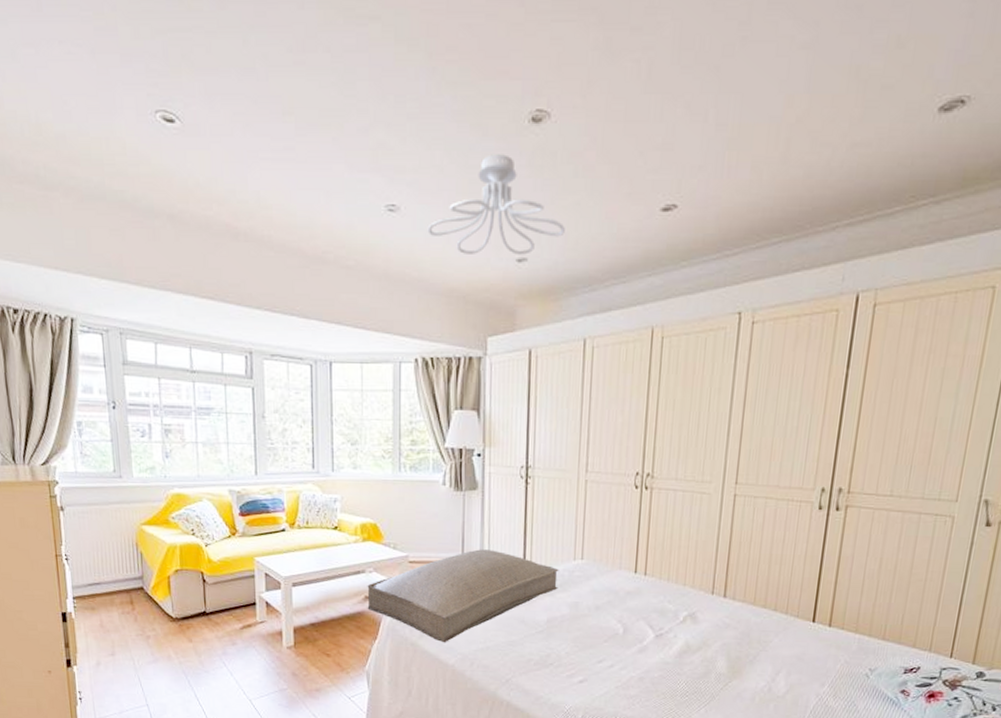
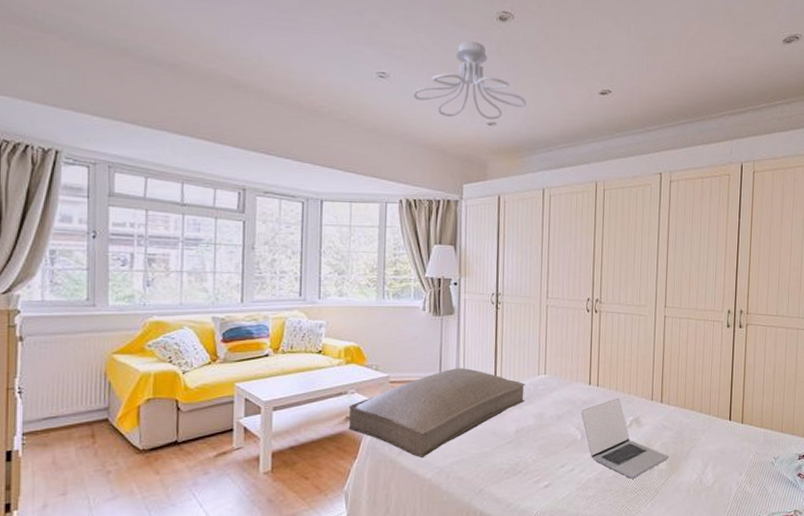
laptop: none [624,589,730,681] -> present [581,397,669,479]

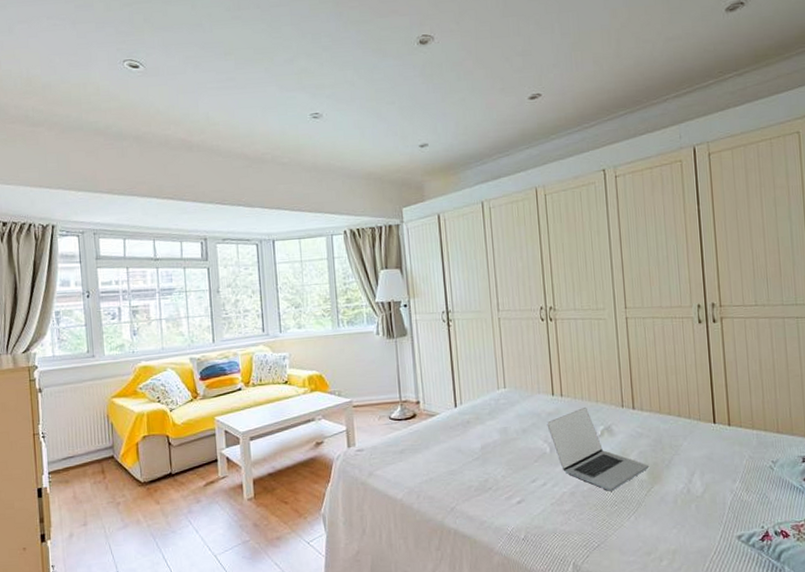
cushion: present [348,368,526,458] -> none [317,387,488,479]
ceiling light fixture: present [413,41,526,120] -> none [345,69,456,145]

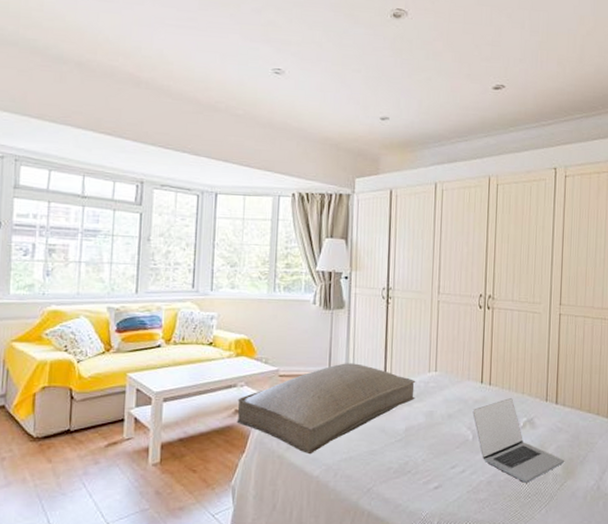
cushion: none [317,387,488,479] -> present [236,363,416,455]

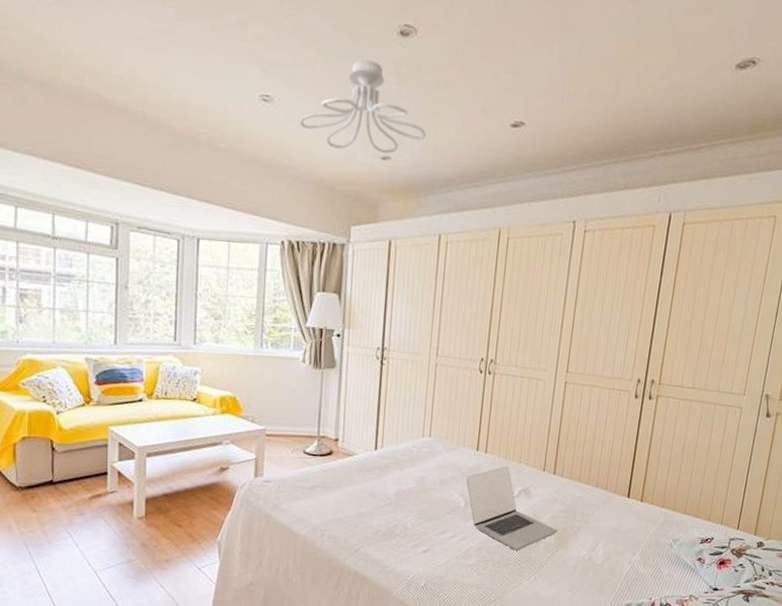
cushion: present [236,363,416,455] -> none [222,424,409,515]
ceiling light fixture: none [307,37,419,115] -> present [299,59,426,154]

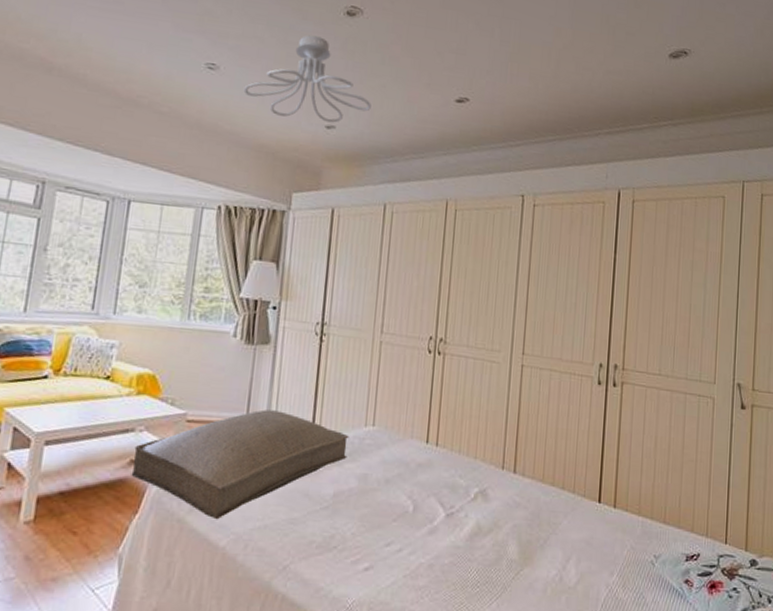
cushion: none [222,424,409,515] -> present [131,409,349,520]
laptop: present [466,466,557,551] -> none [414,462,521,569]

